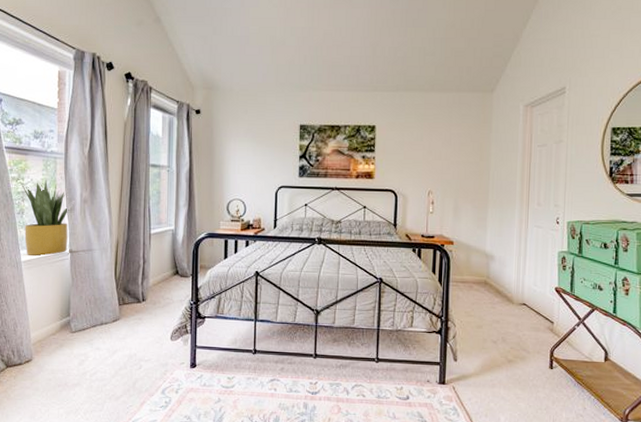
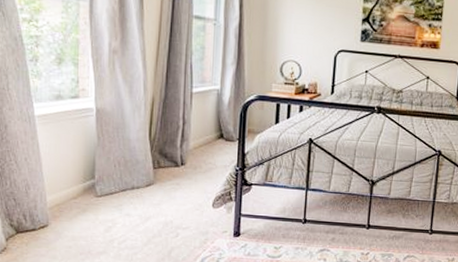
planter: present [21,180,69,256] -> none [34,24,95,111]

